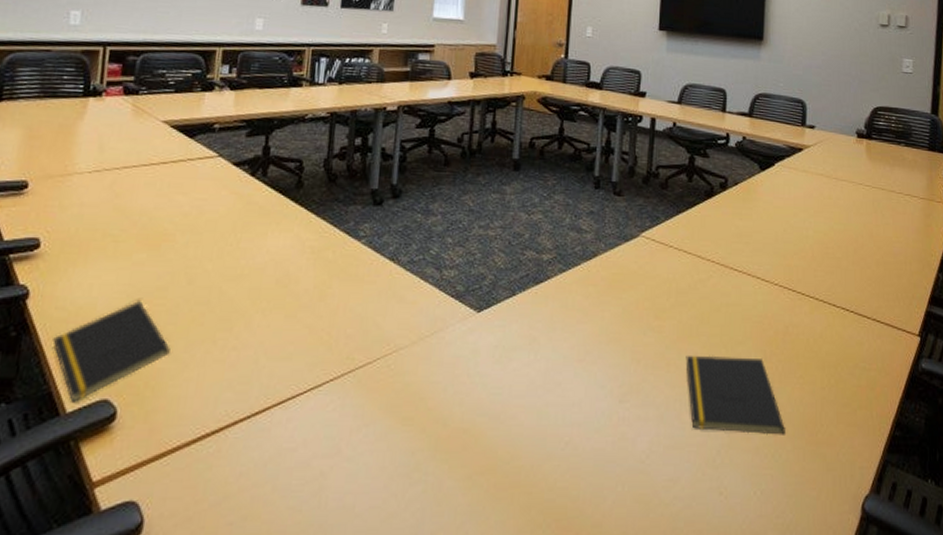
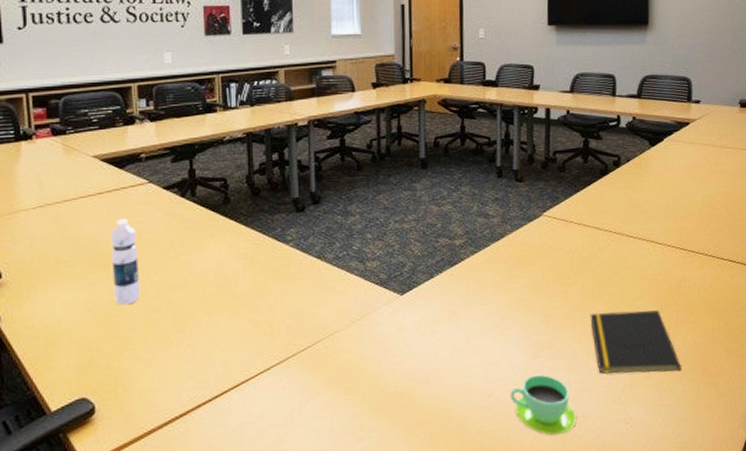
notepad: present [53,301,170,402] -> none [28,314,133,403]
water bottle: none [160,194,197,293] -> present [111,219,141,306]
cup: none [589,423,665,500] -> present [510,374,577,436]

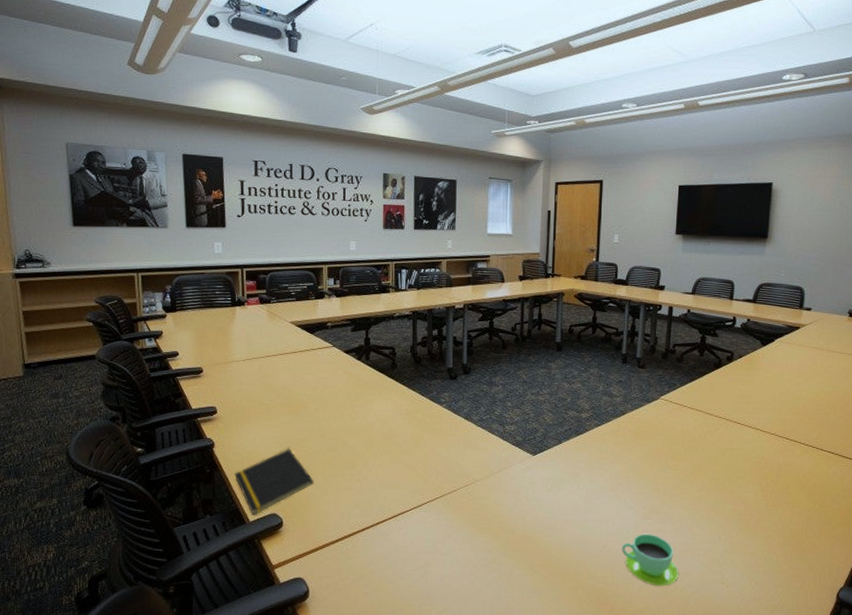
notepad: none [28,314,133,403] -> present [234,449,314,515]
water bottle: present [111,219,141,306] -> none [301,374,322,443]
notepad: present [590,310,681,374] -> none [696,486,776,544]

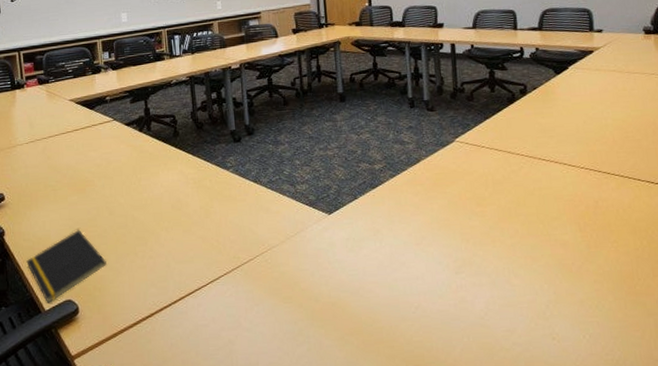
cup: present [621,533,679,586] -> none [435,289,504,348]

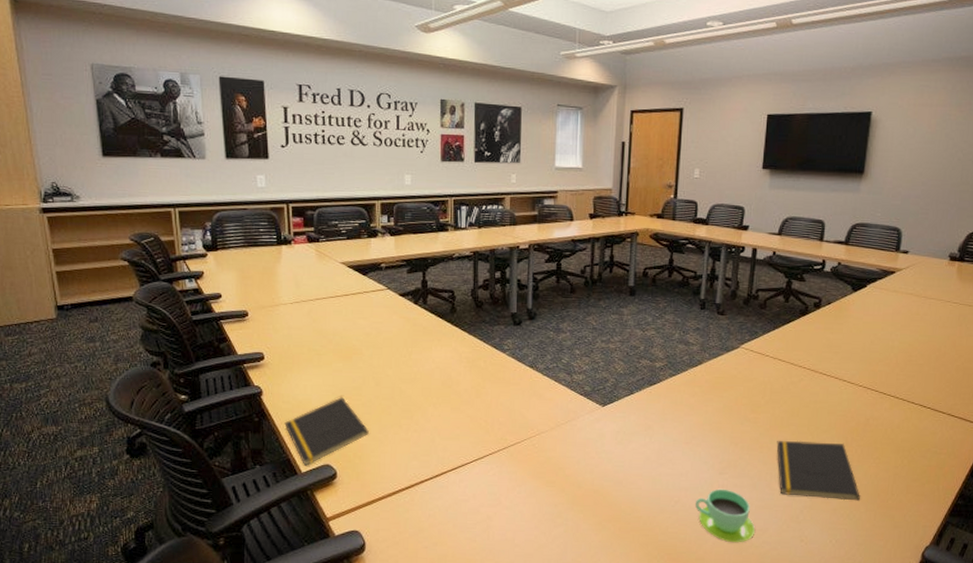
cup: none [435,289,504,348] -> present [695,489,756,543]
notepad: none [508,230,606,291] -> present [777,440,860,501]

